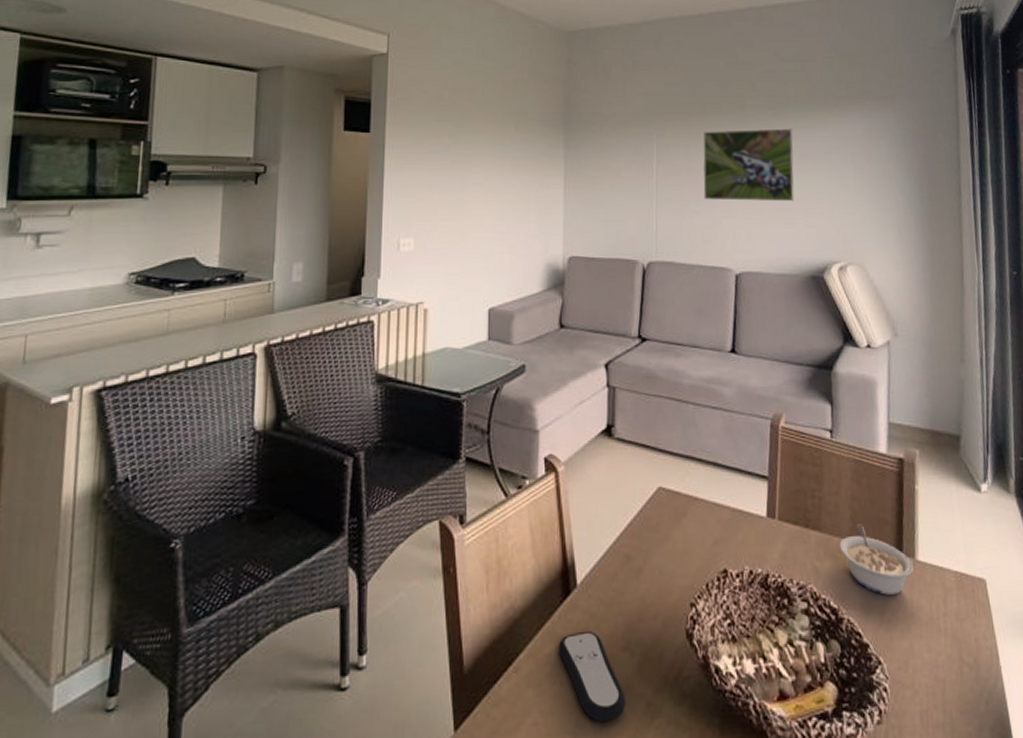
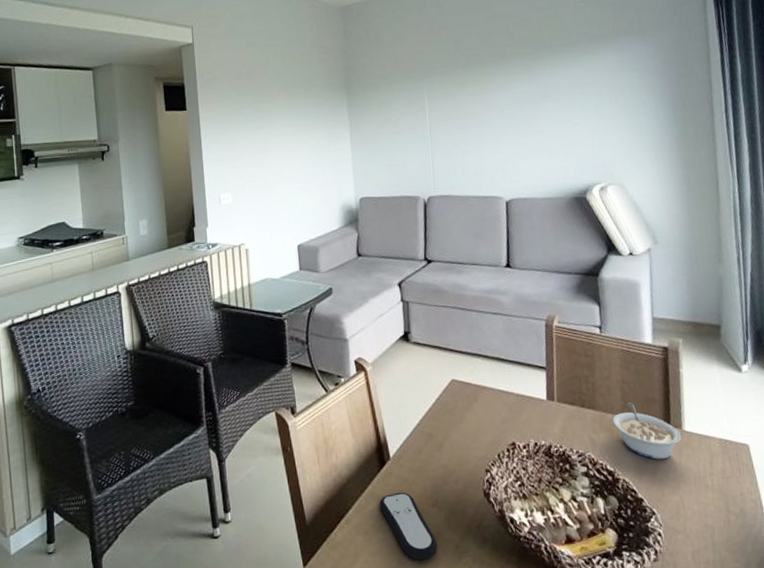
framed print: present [703,128,795,202] -> none [468,70,555,140]

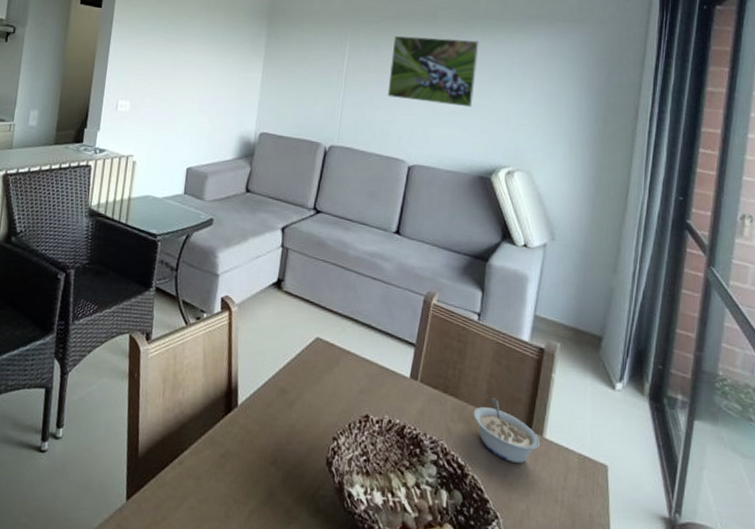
remote control: present [379,492,438,560] -> none [216,442,269,518]
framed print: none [468,70,555,140] -> present [387,35,479,108]

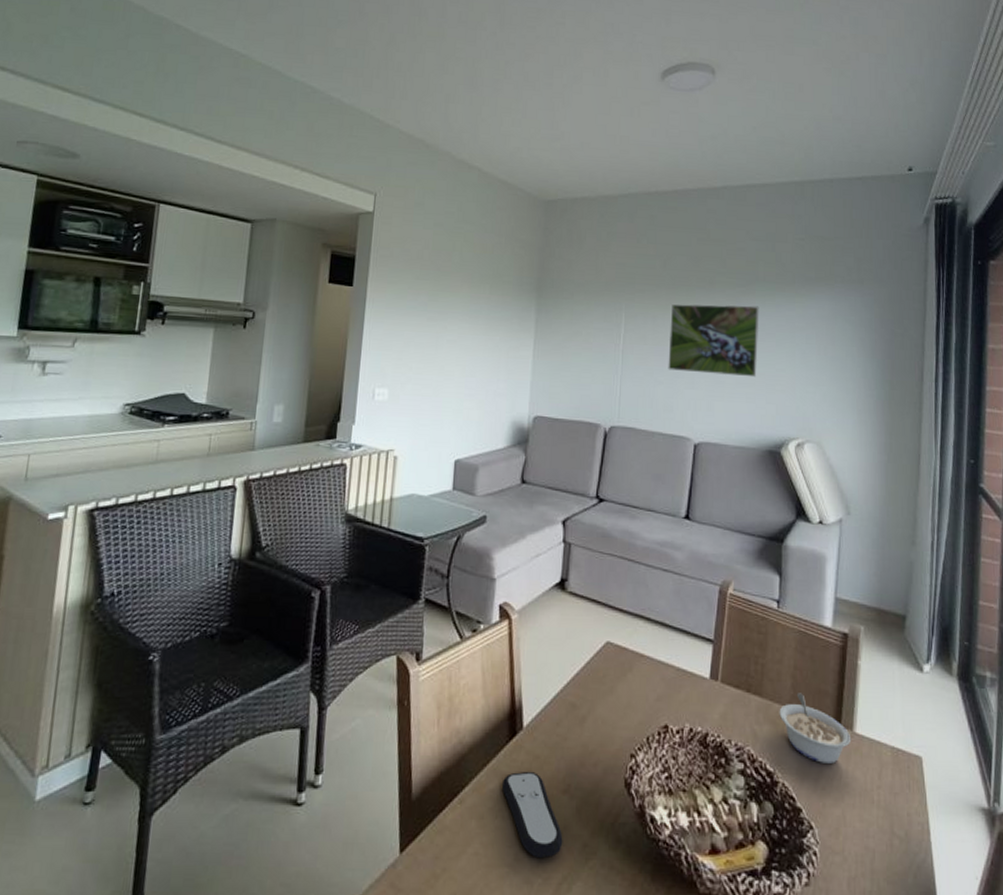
remote control: none [216,442,269,518] -> present [501,771,563,857]

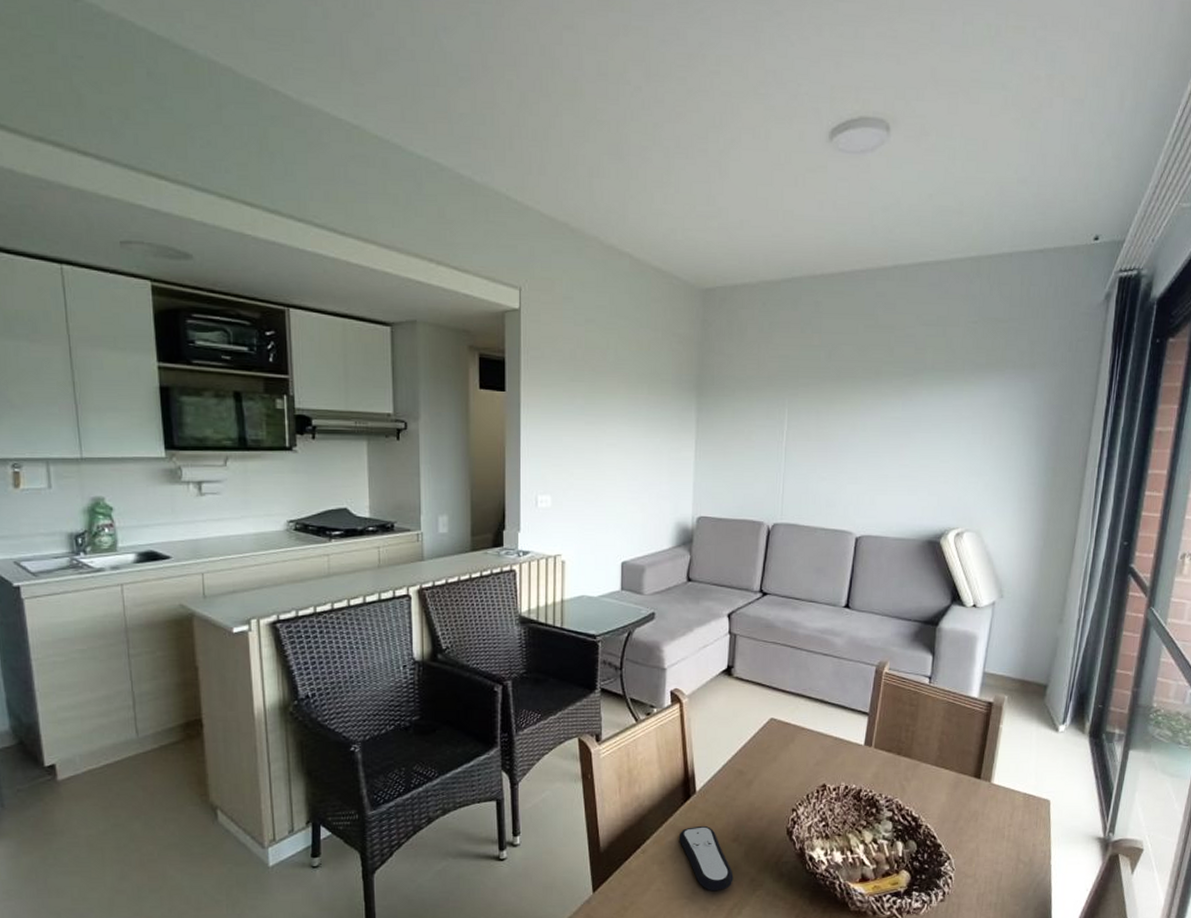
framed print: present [668,304,759,378] -> none [831,396,926,470]
legume: present [779,693,852,764] -> none [925,753,989,809]

